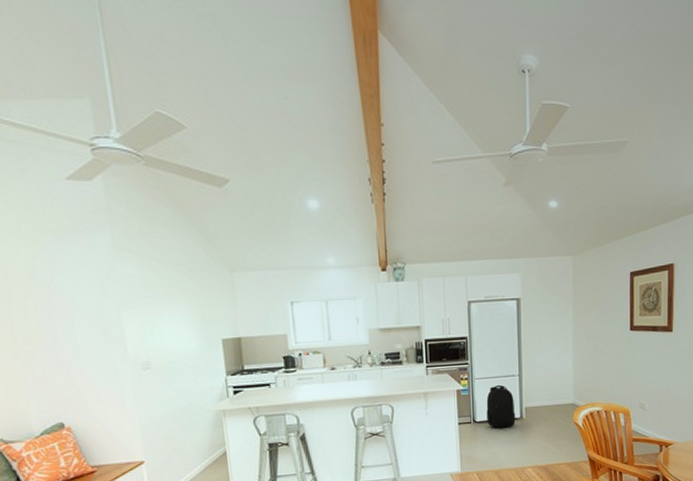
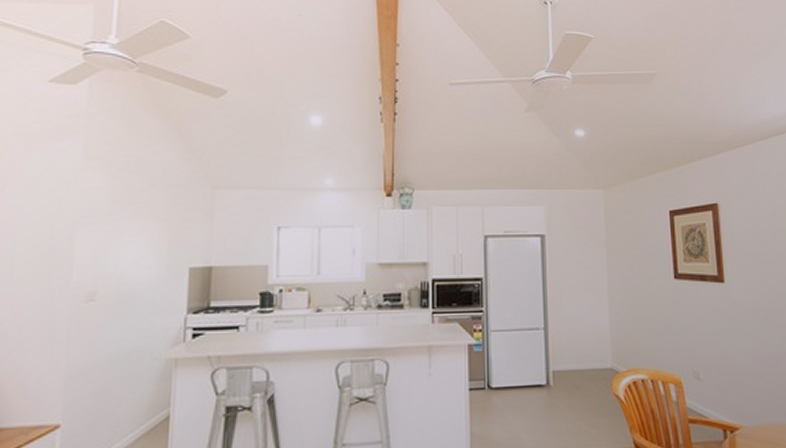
backpack: present [486,385,516,429] -> none [504,341,541,398]

